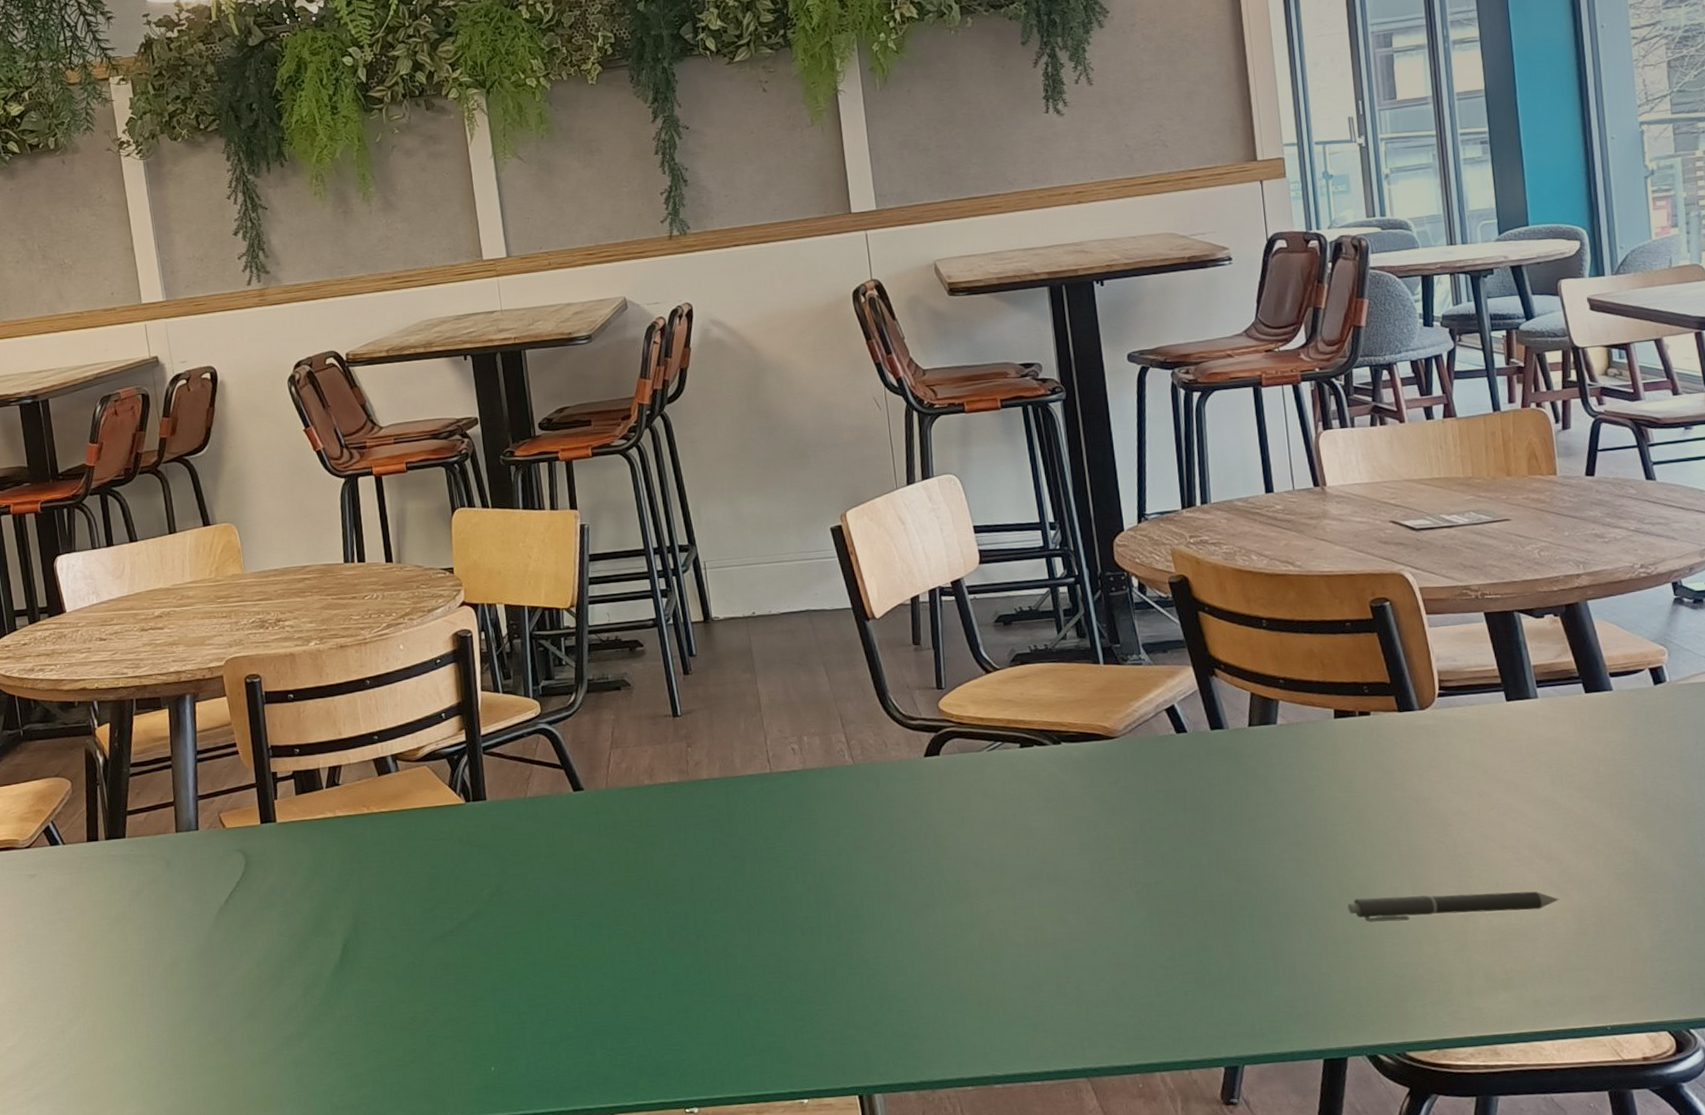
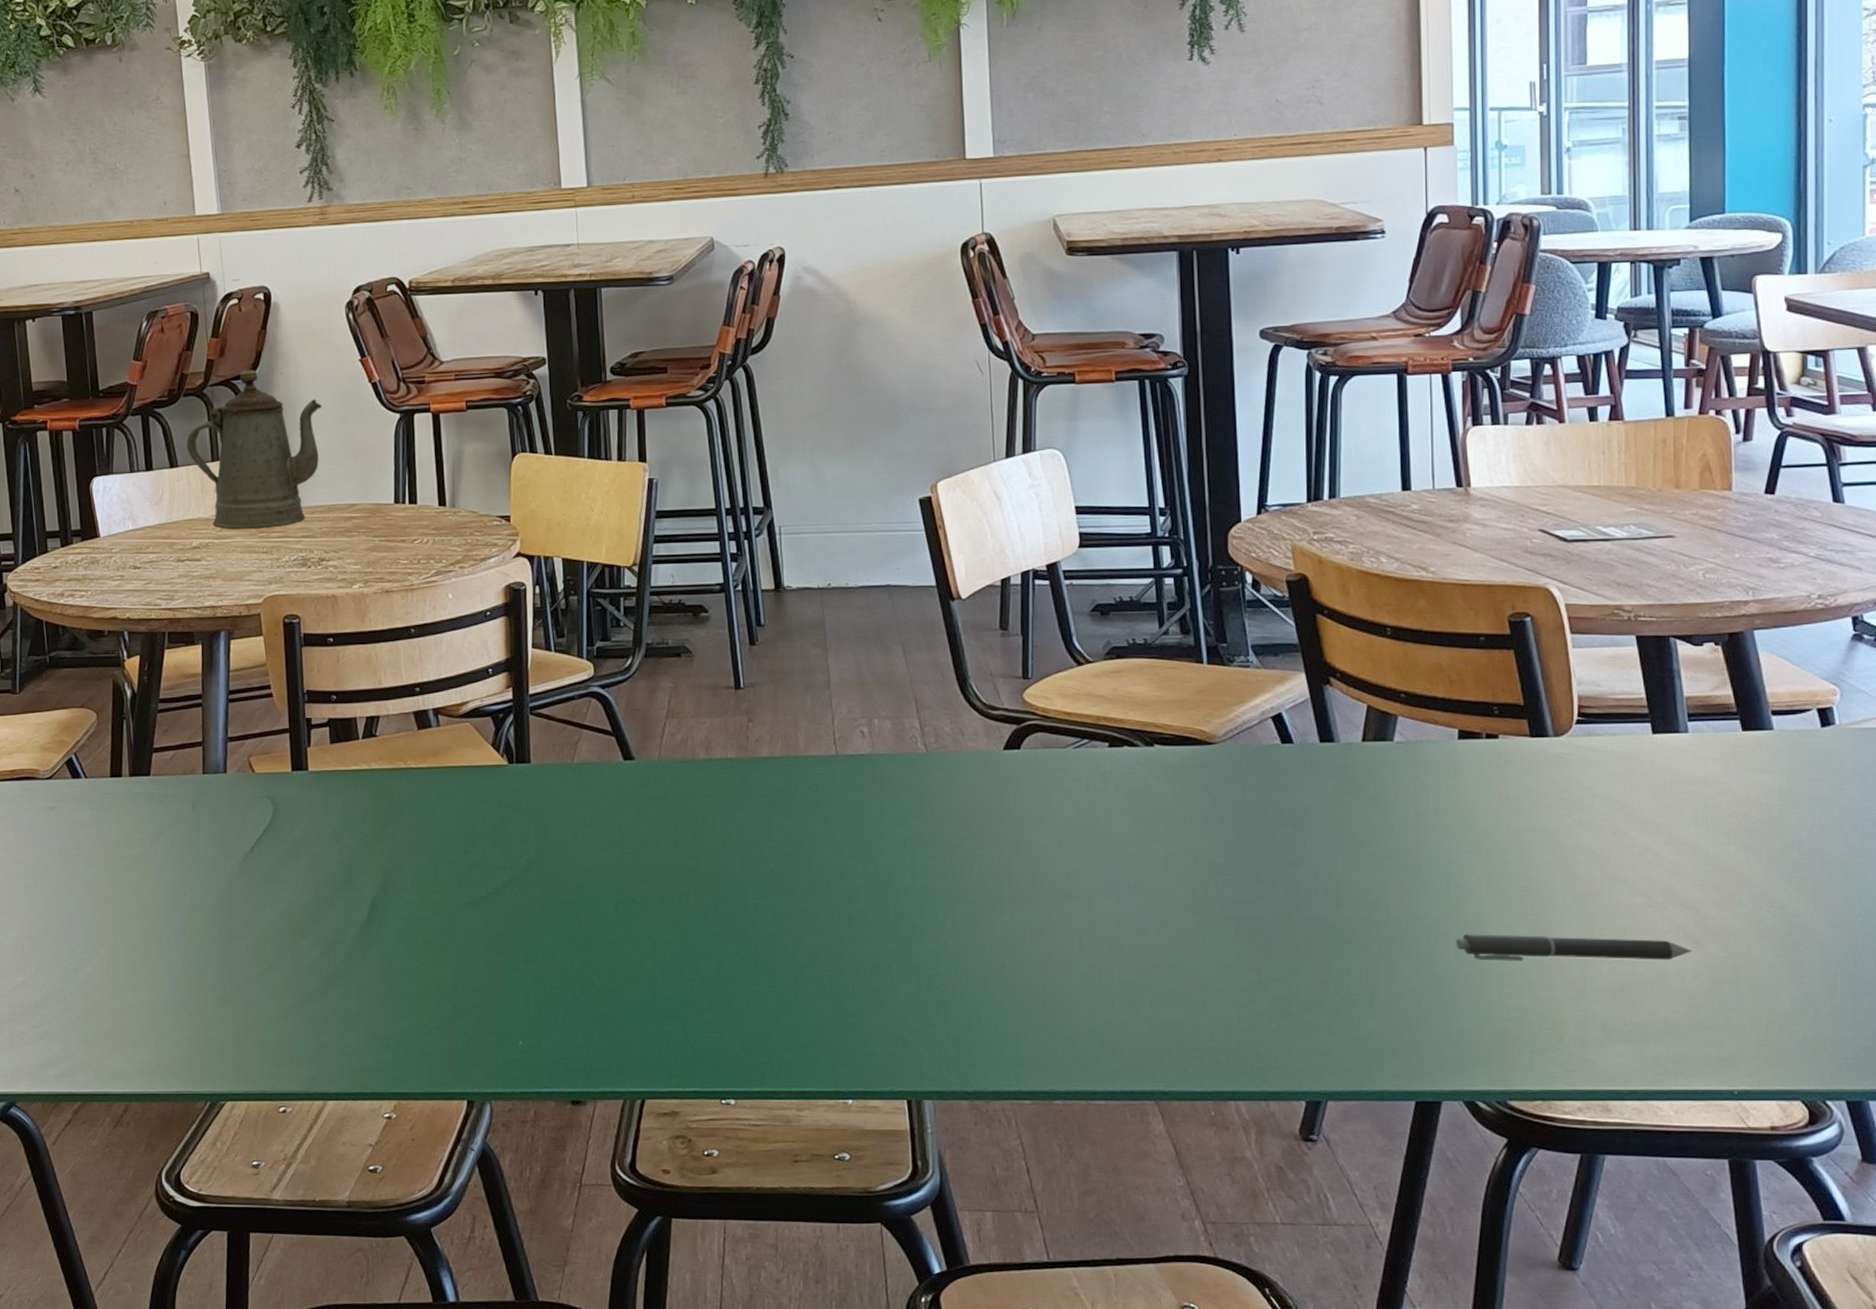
coffee pot: none [144,444,272,598] -> present [186,368,323,530]

